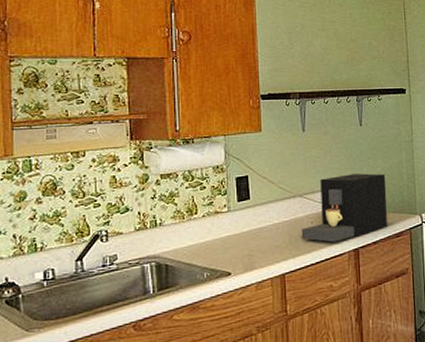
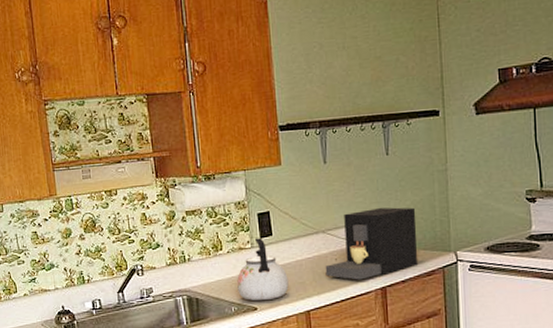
kettle: none [211,201,265,266] -> present [237,238,289,301]

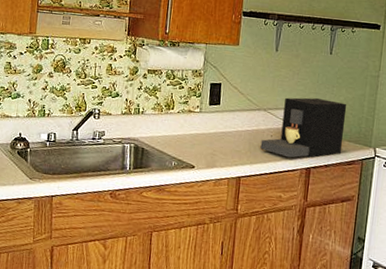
kettle: present [237,238,289,301] -> none [180,104,227,162]

